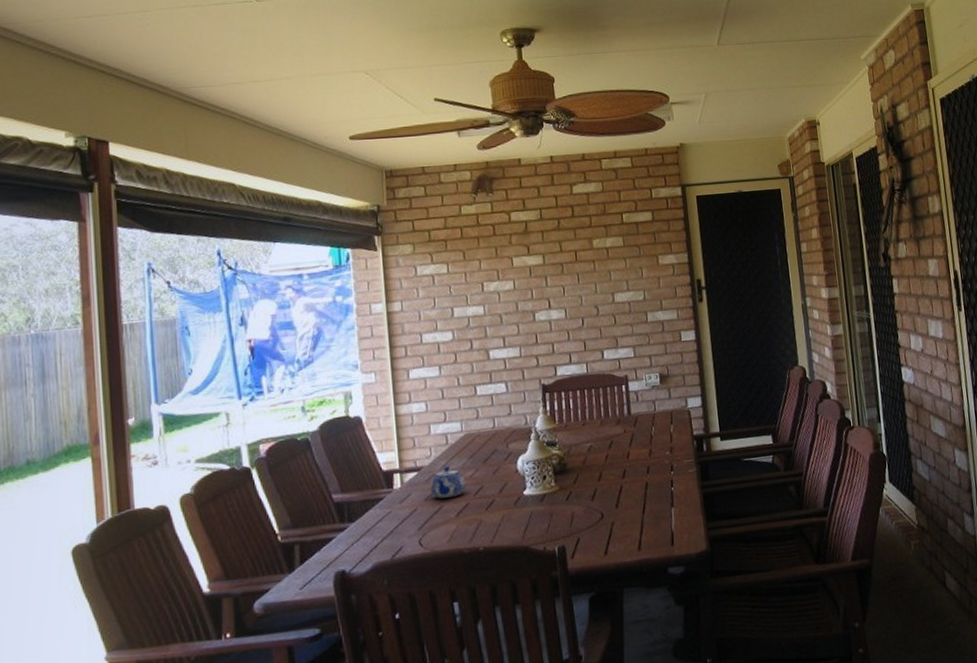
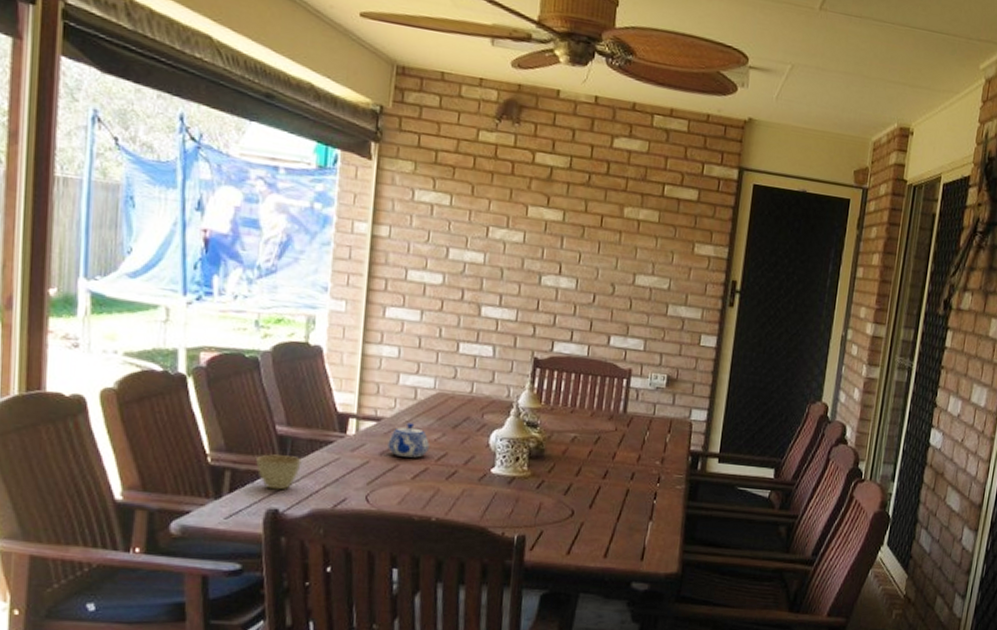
cup: none [320,518,359,554] -> present [256,454,302,490]

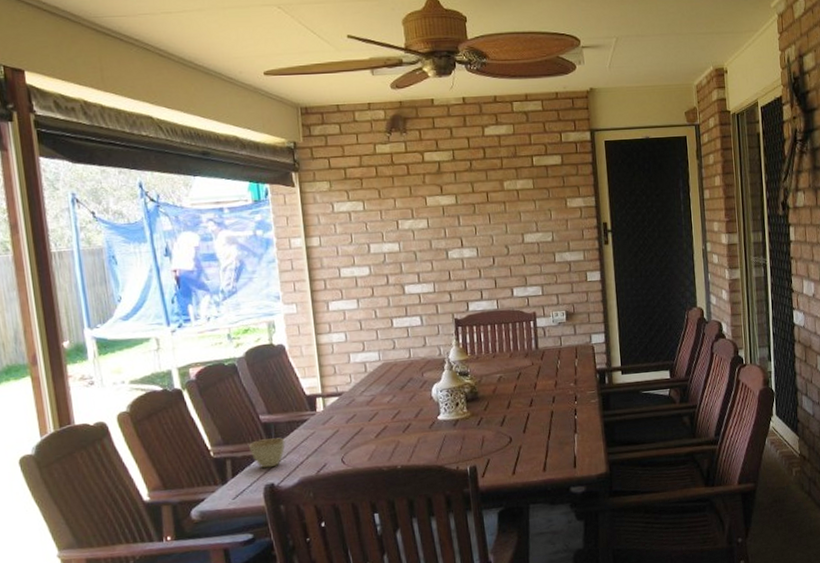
teapot: present [387,422,430,458] -> none [350,392,385,421]

